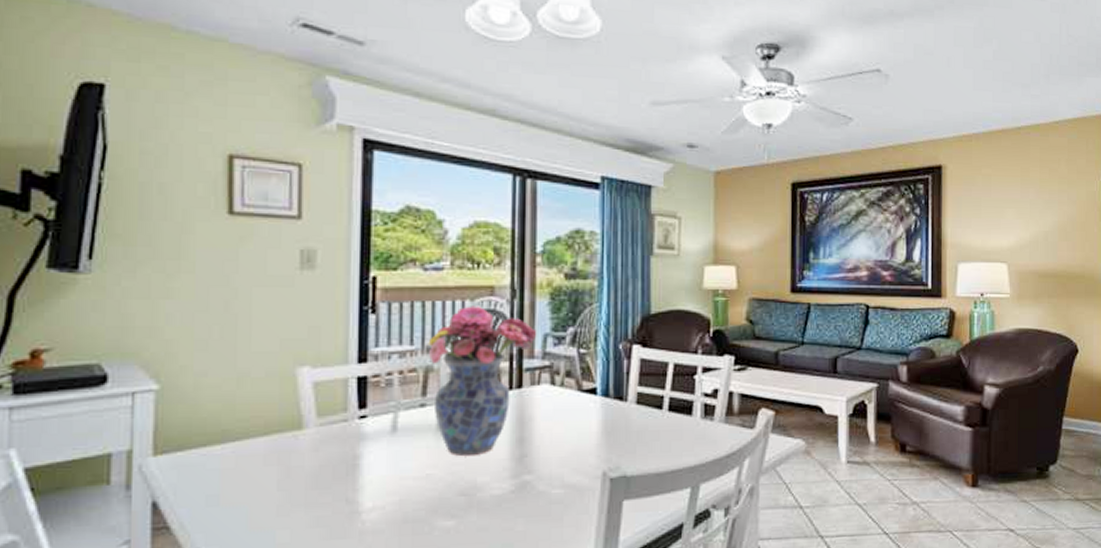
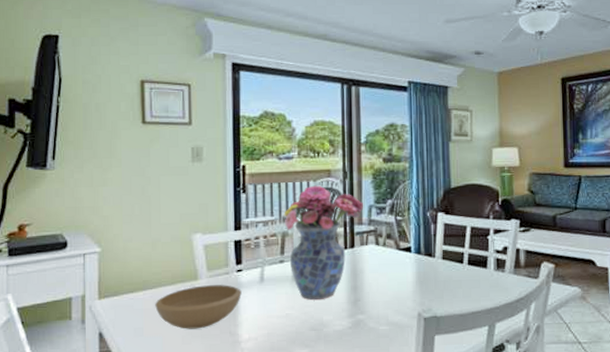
bowl: none [238,436,365,496] -> present [155,285,242,329]

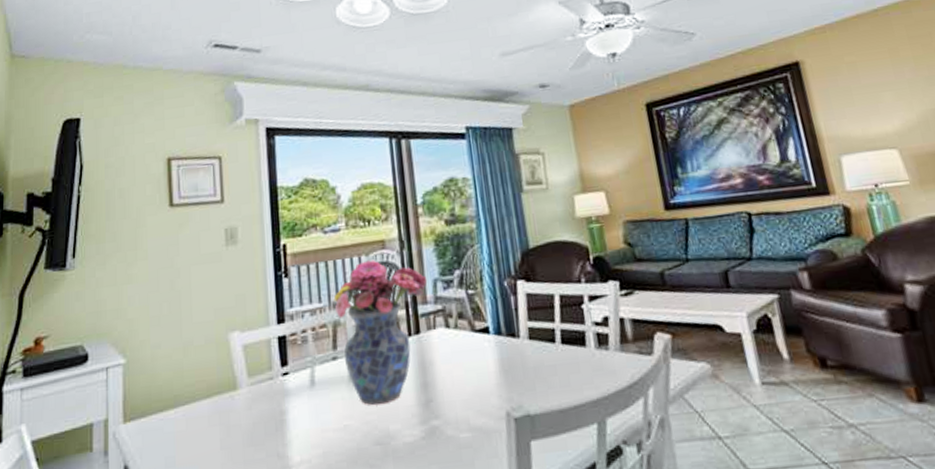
bowl: present [155,285,242,329] -> none [188,393,290,455]

